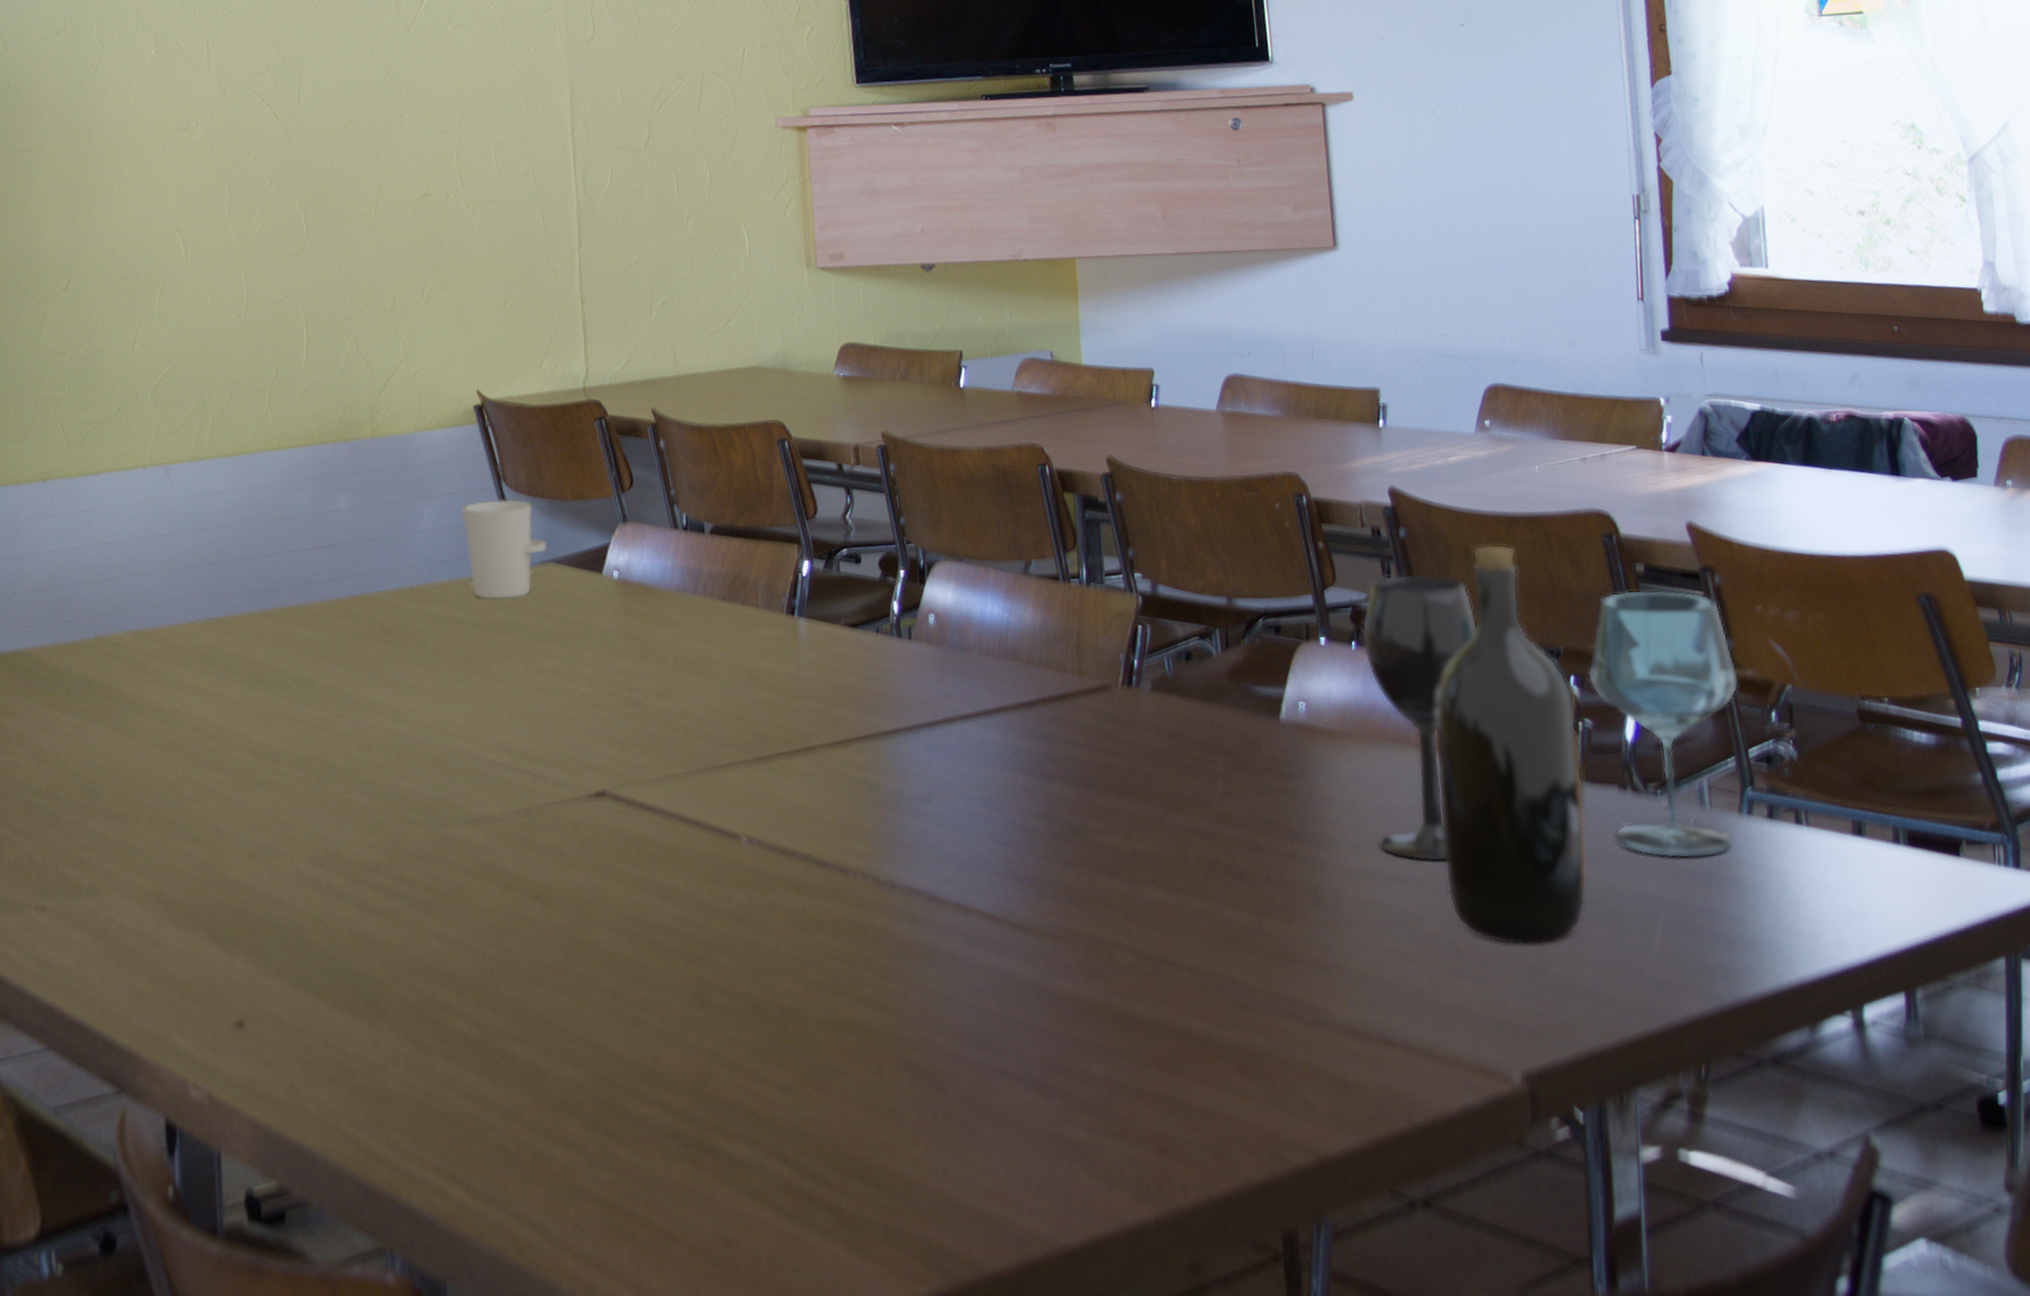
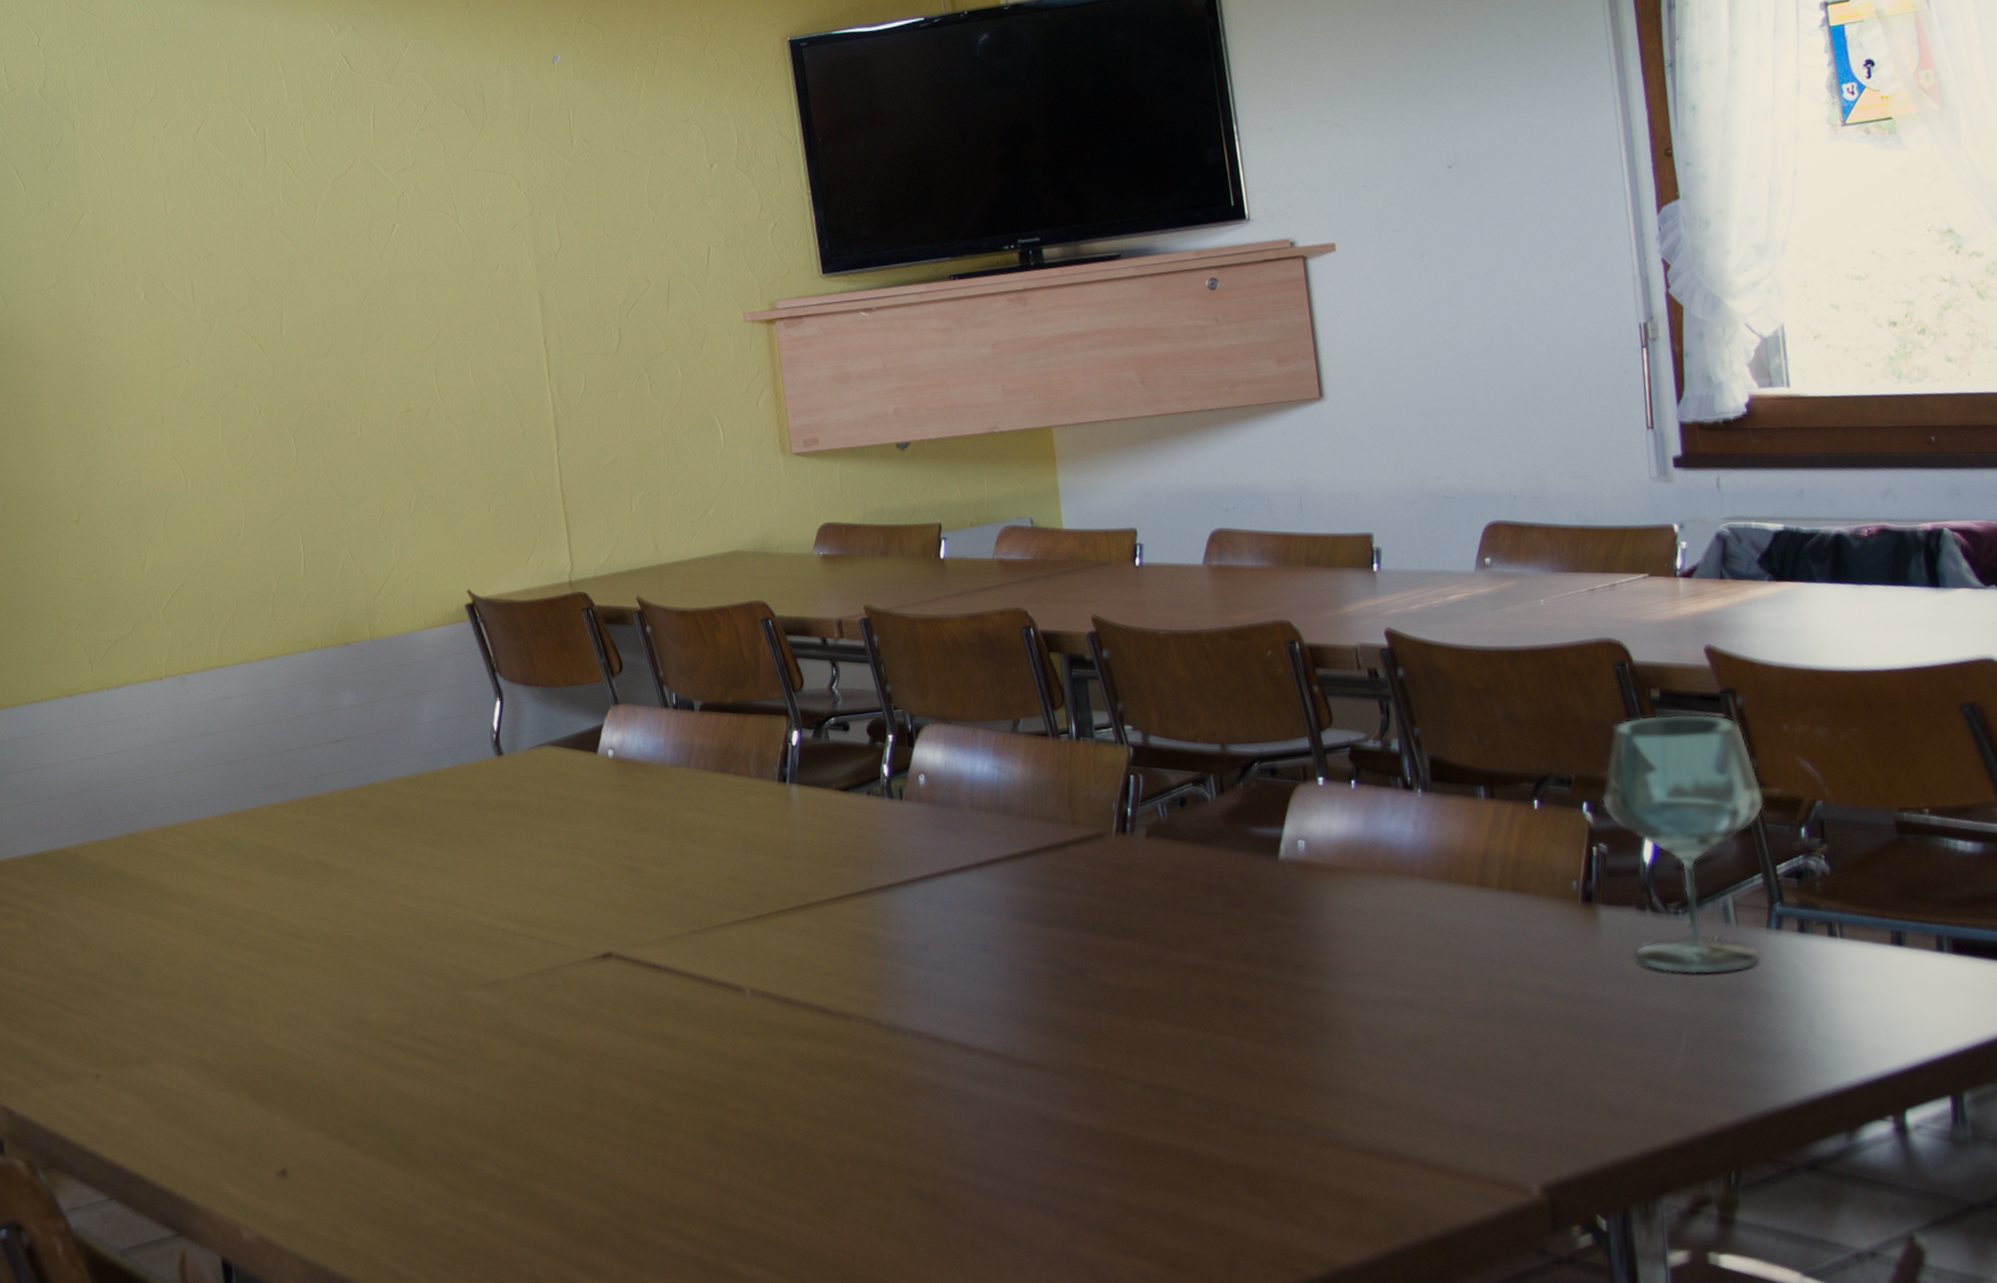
cup: present [460,499,548,601] -> none [458,689,543,784]
wine glass: present [1361,573,1477,863] -> none [1360,711,1483,988]
wine bottle: present [1435,544,1588,943] -> none [1440,678,1606,1062]

